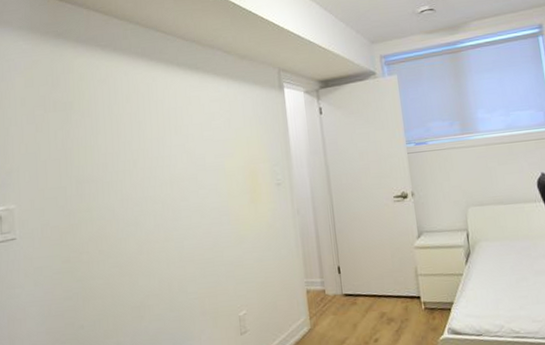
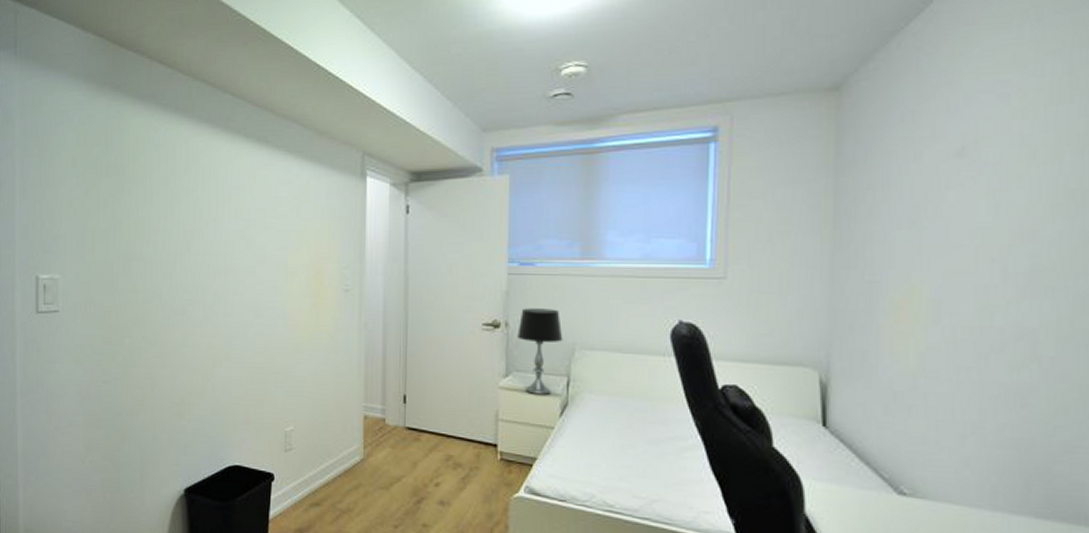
table lamp: none [422,176,458,250] -> present [517,308,563,396]

